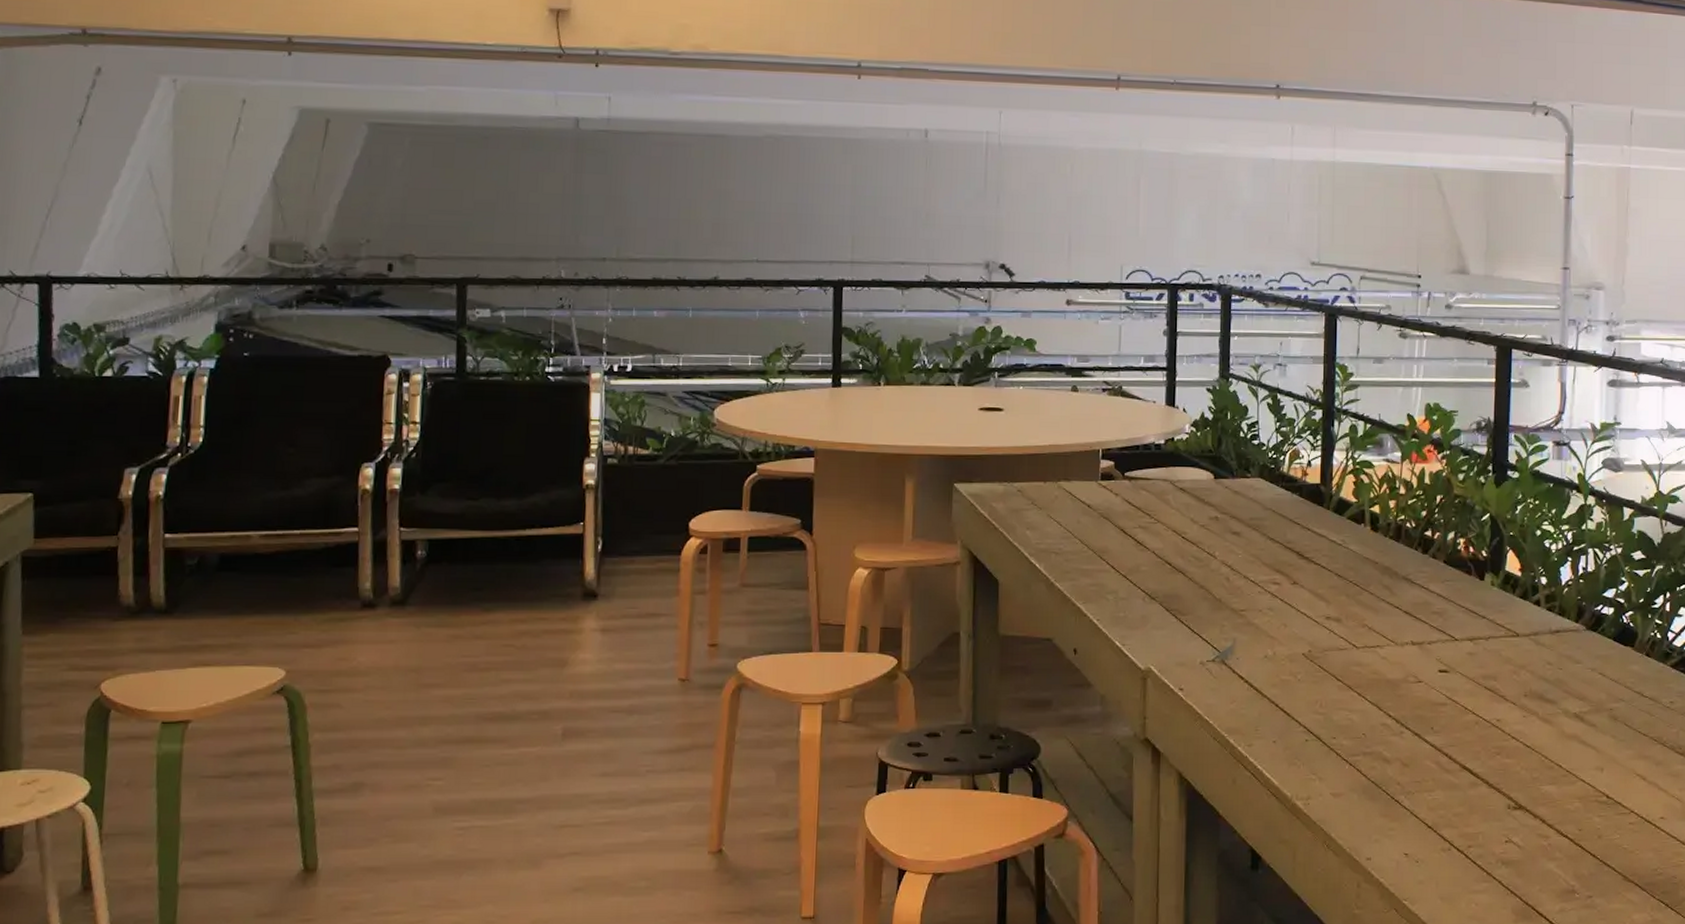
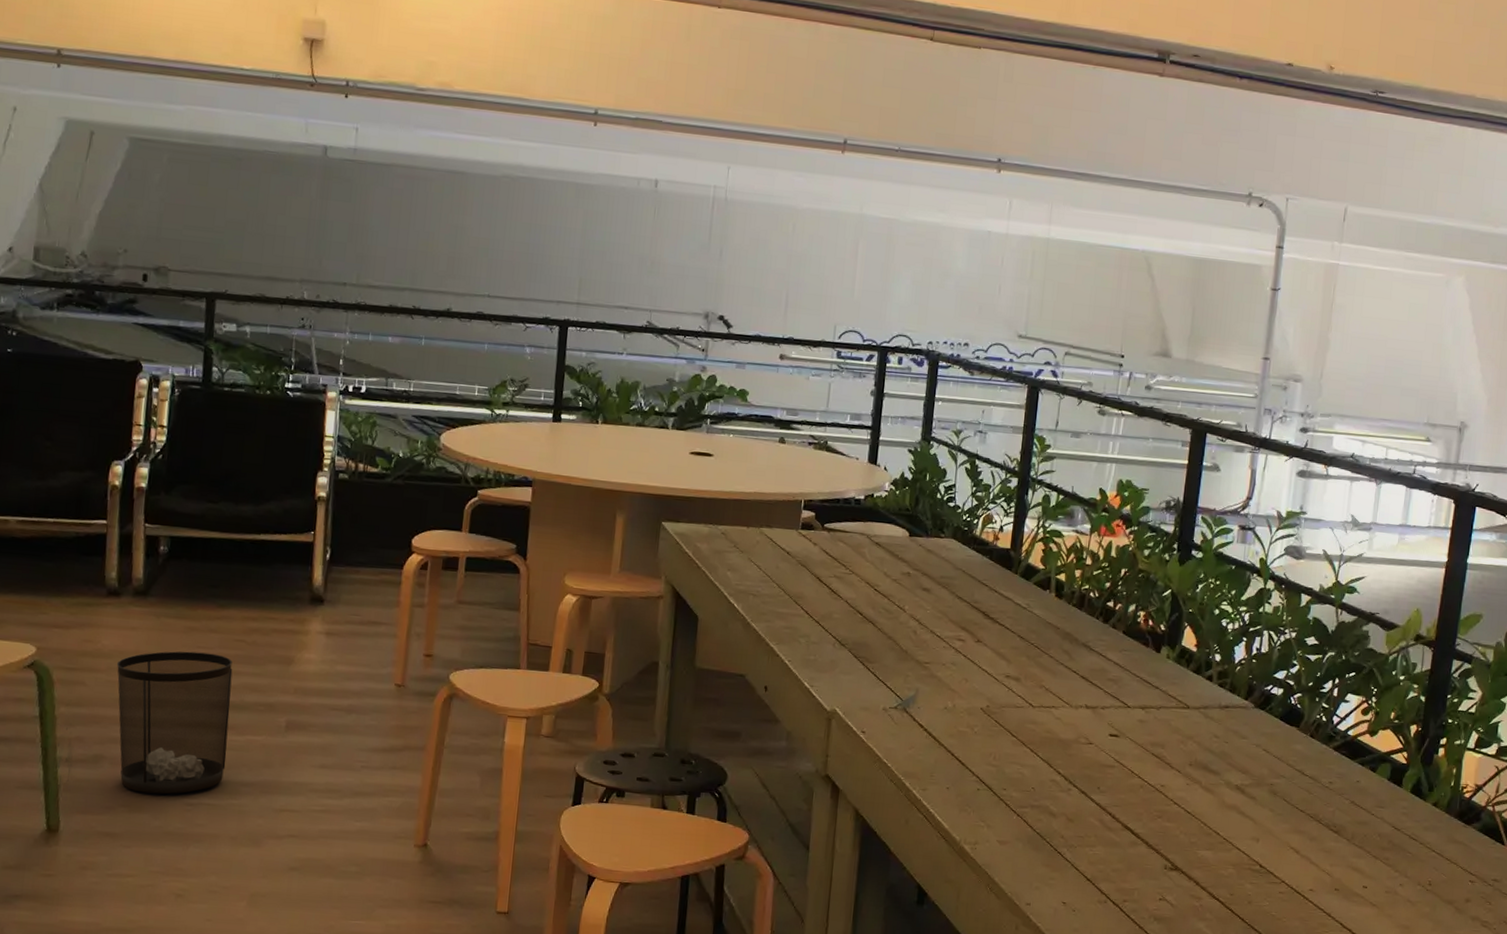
waste bin: none [374,662,502,820] -> present [116,651,233,795]

